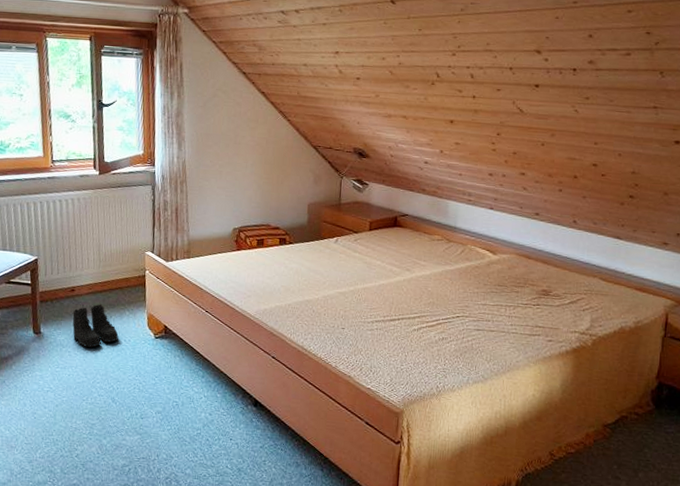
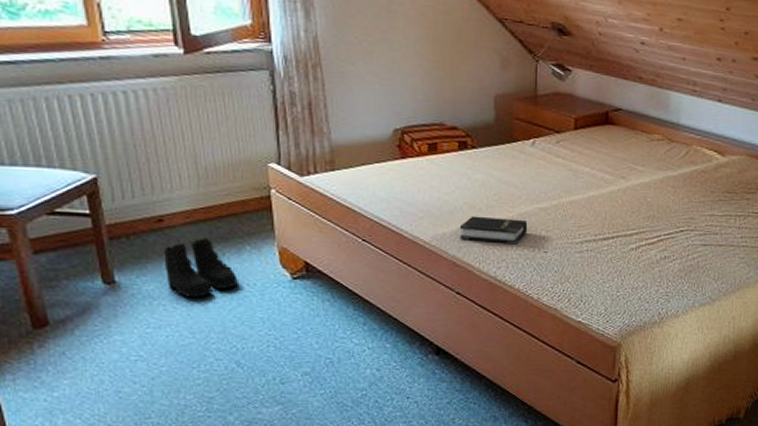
hardback book: none [277,296,330,321] -> present [459,216,528,245]

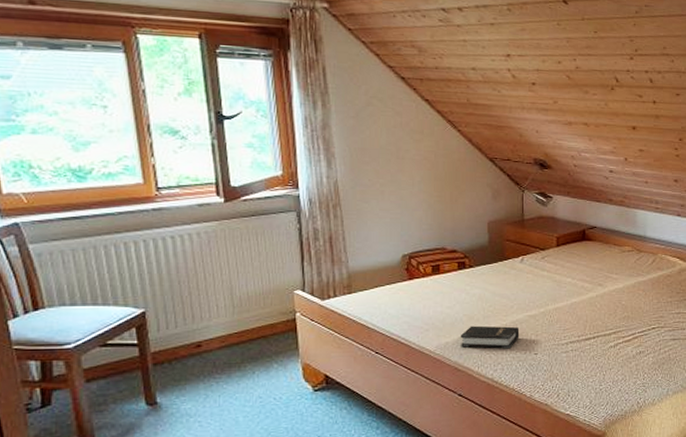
boots: present [163,237,238,297] -> none [201,358,266,413]

